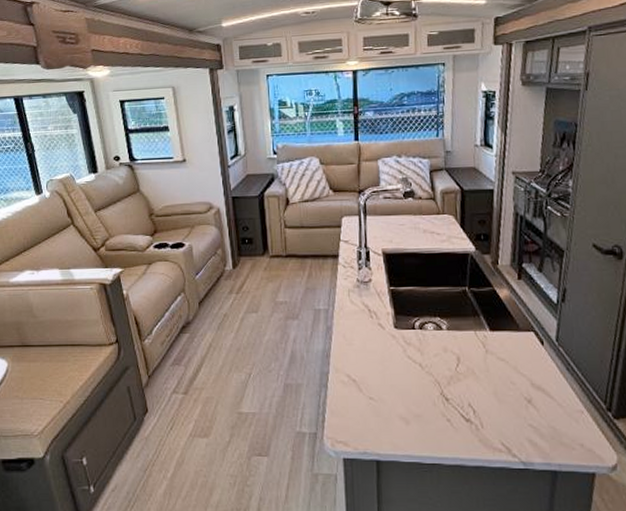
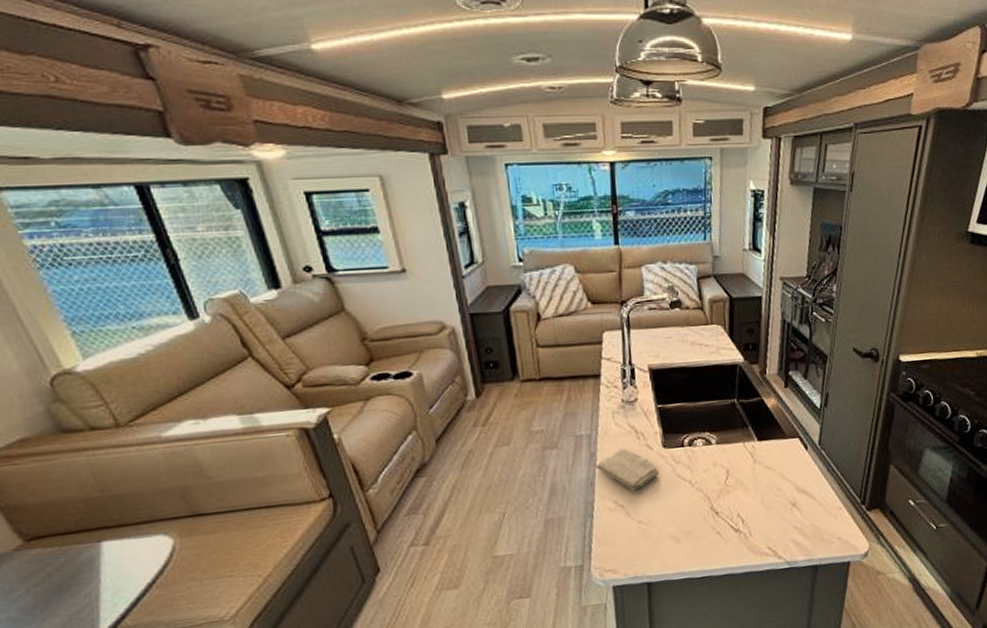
washcloth: none [331,325,391,368] -> present [595,448,660,492]

